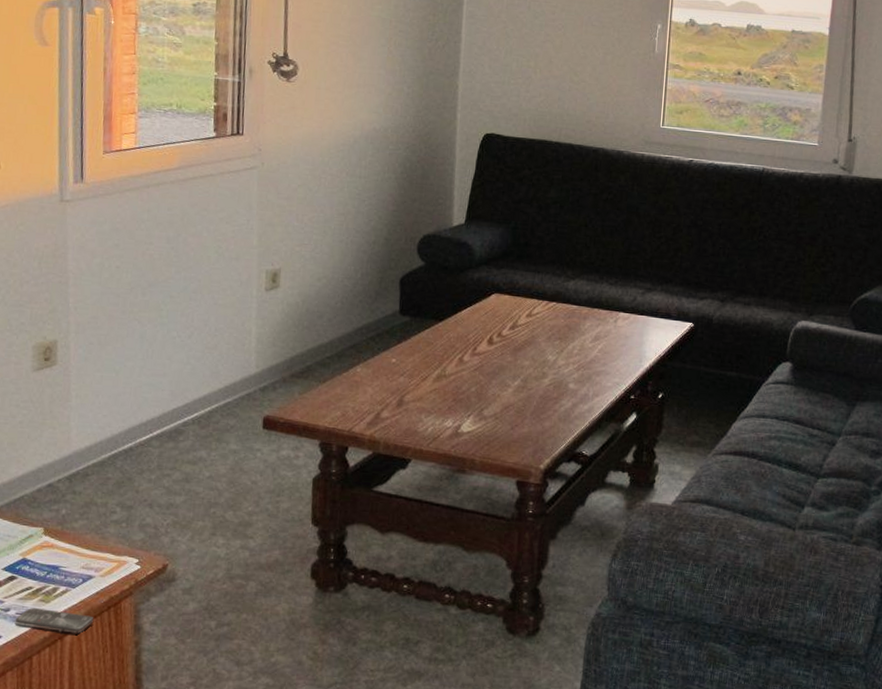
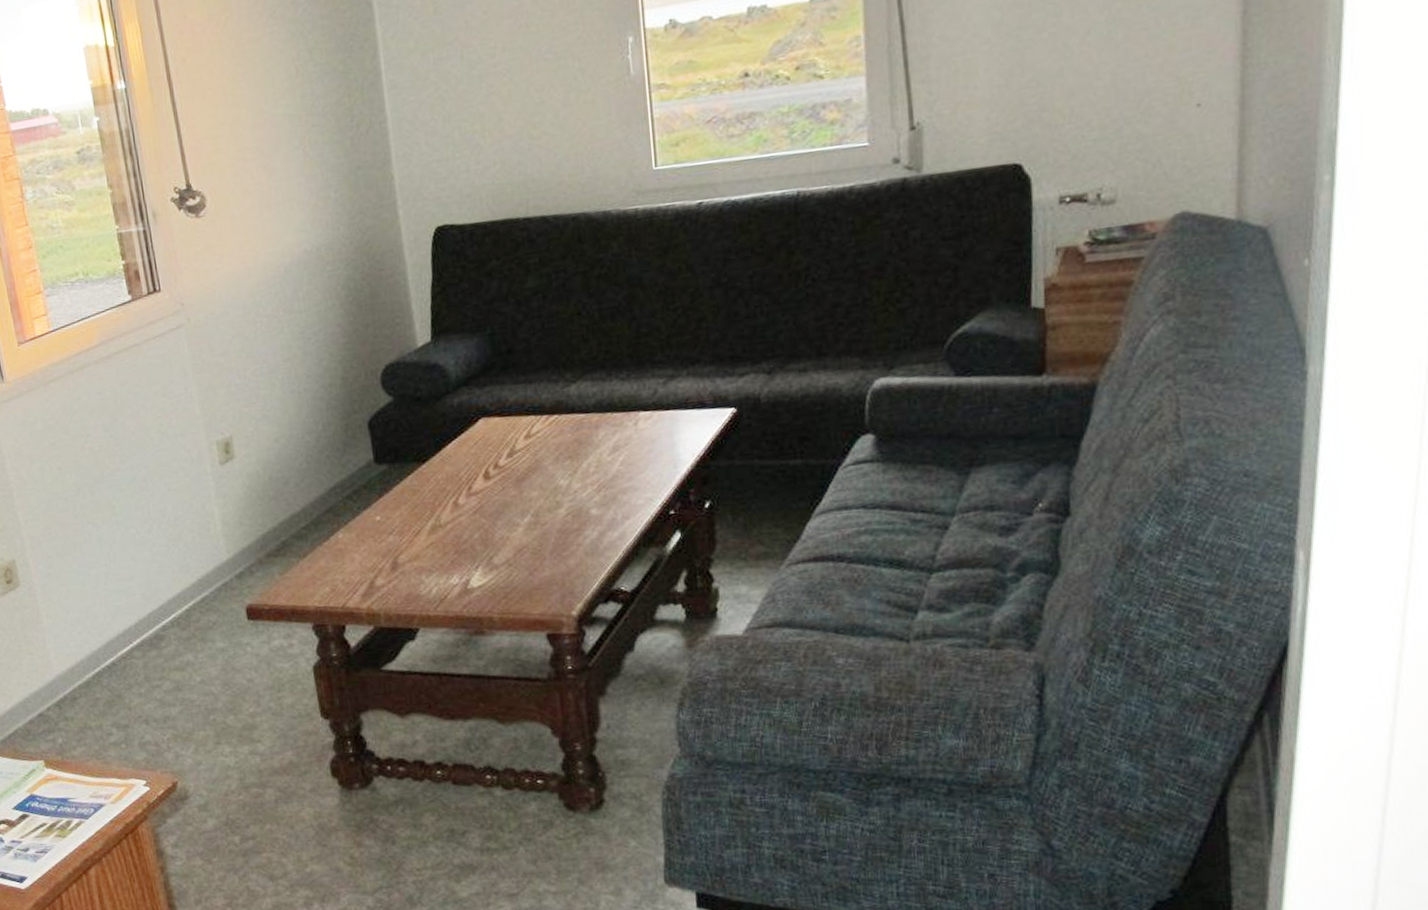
mobile phone: present [14,608,94,636] -> none [36,844,115,869]

